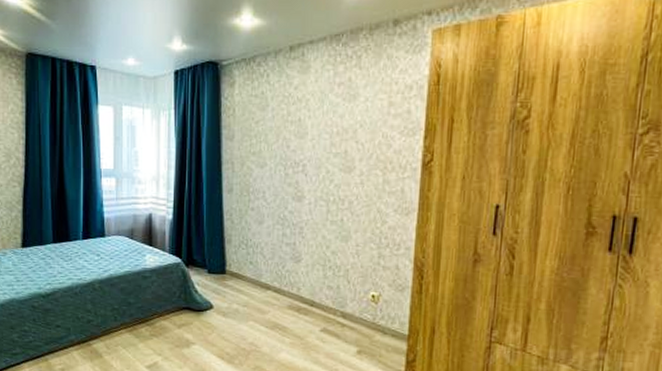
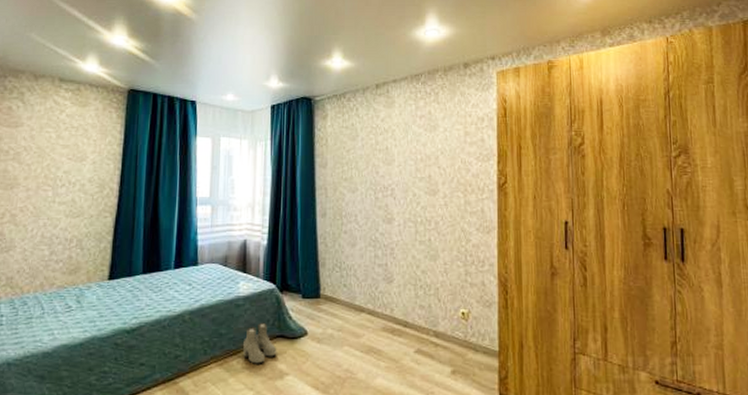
boots: none [151,294,184,333] -> present [243,322,277,364]

